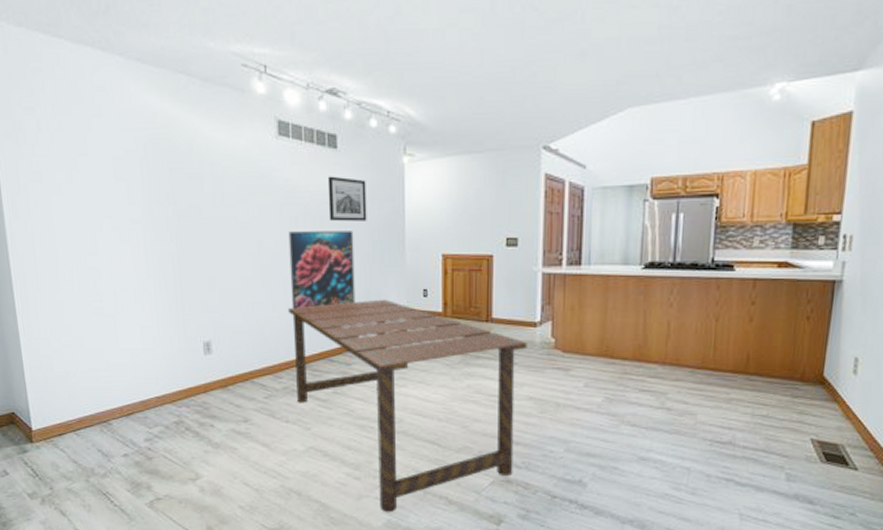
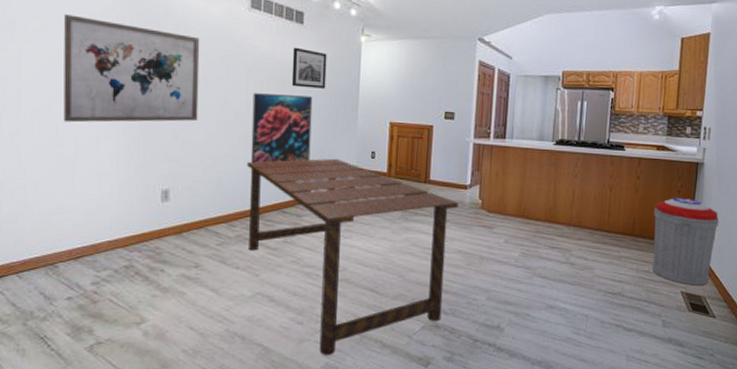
wall art: none [89,161,233,276] -> present [63,14,200,123]
trash can: none [771,326,864,432] -> present [652,198,719,286]

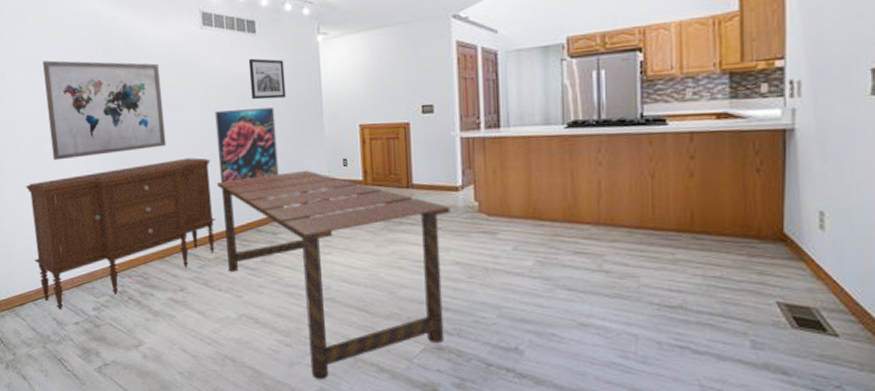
sideboard: none [23,135,243,284] -> present [25,157,215,310]
trash can: present [652,198,719,286] -> none [722,178,830,294]

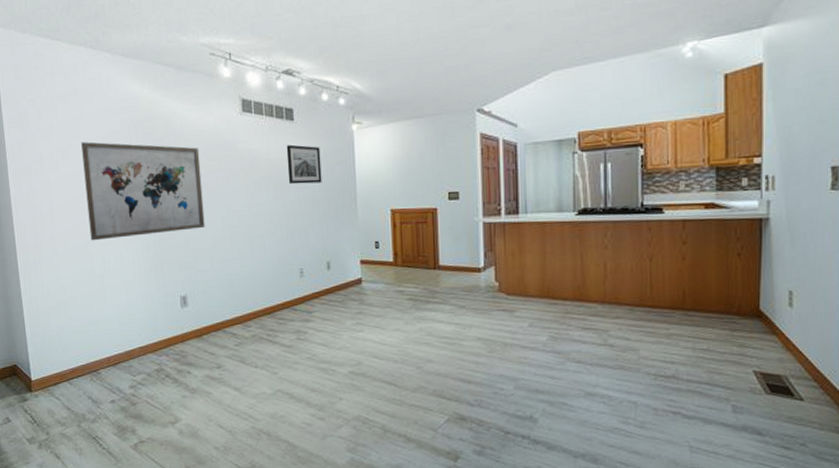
sideboard: present [25,157,215,310] -> none [61,239,252,389]
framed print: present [215,107,279,183] -> none [253,192,314,263]
dining table: present [216,170,450,380] -> none [254,251,473,451]

